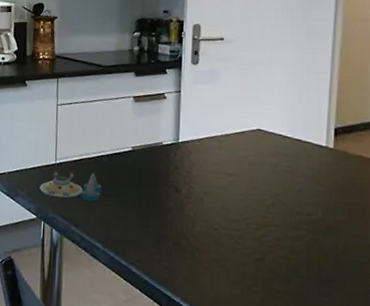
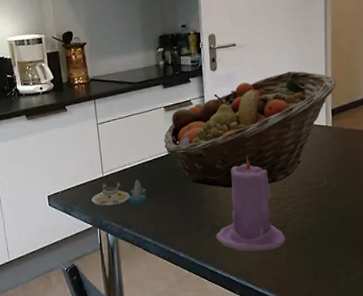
fruit basket: none [129,77,343,205] -> present [164,71,336,188]
candle: none [177,166,263,285] -> present [216,155,286,252]

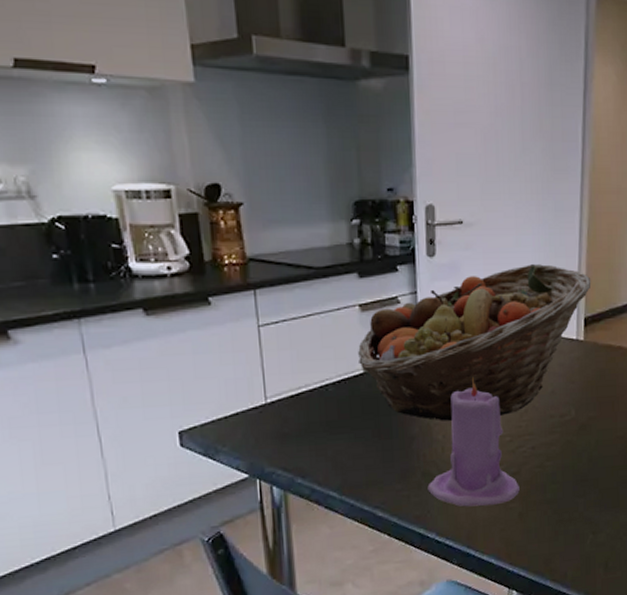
salt and pepper shaker set: present [91,179,146,206] -> none [248,408,331,446]

